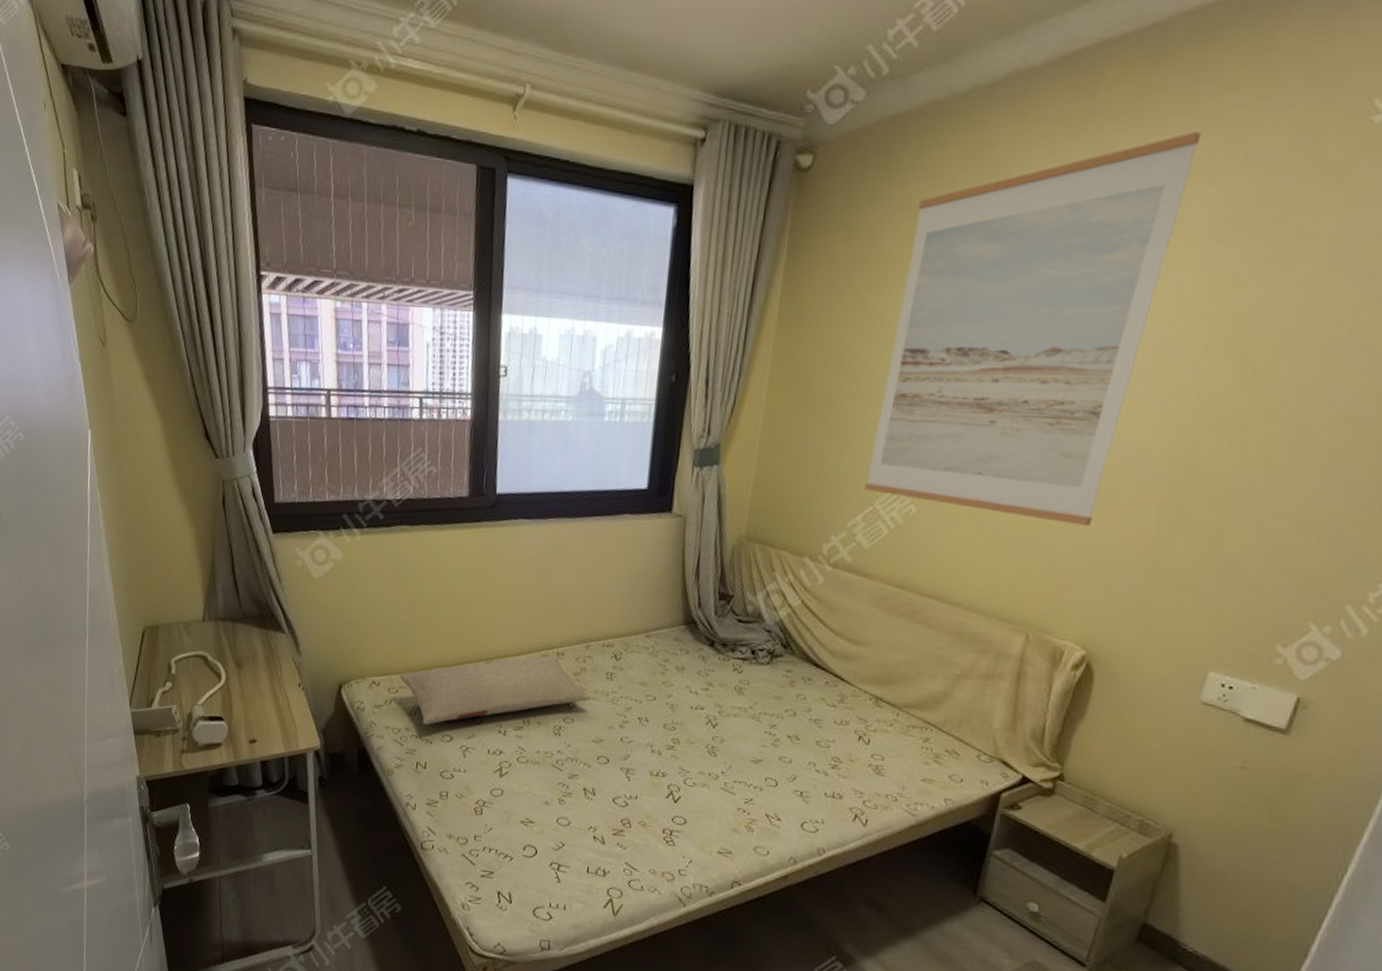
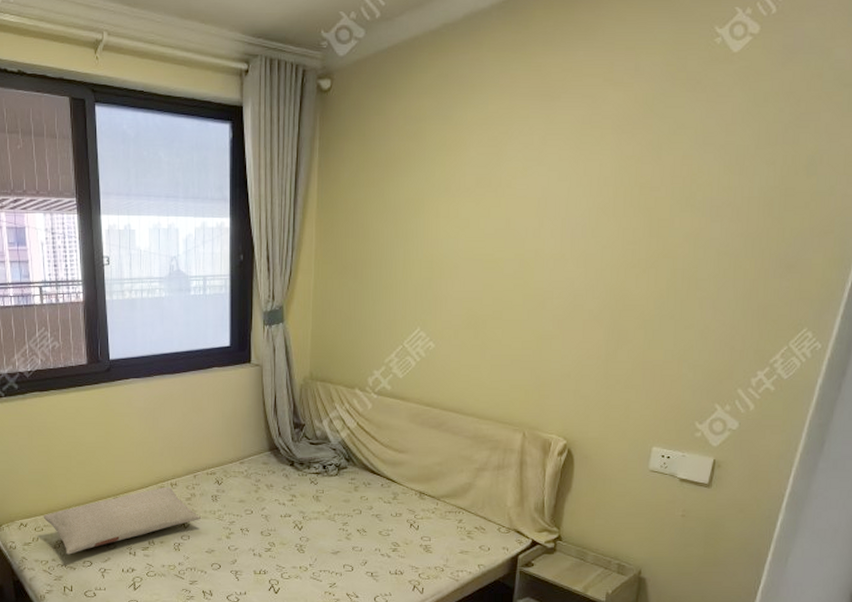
wall art: present [865,131,1202,526] -> none [395,52,604,347]

